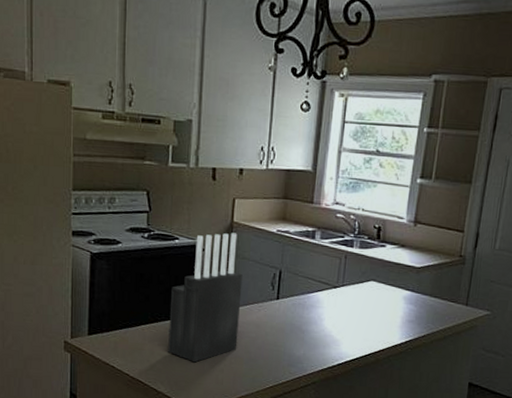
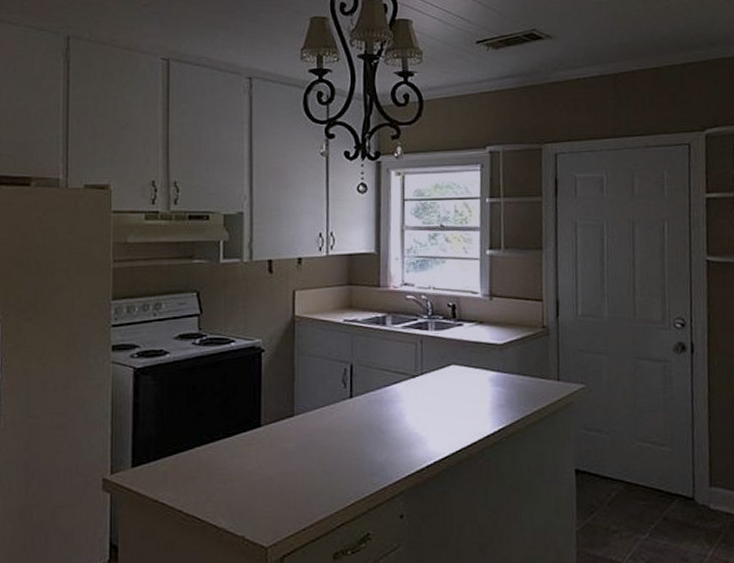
knife block: present [168,233,243,363] -> none [228,328,310,486]

